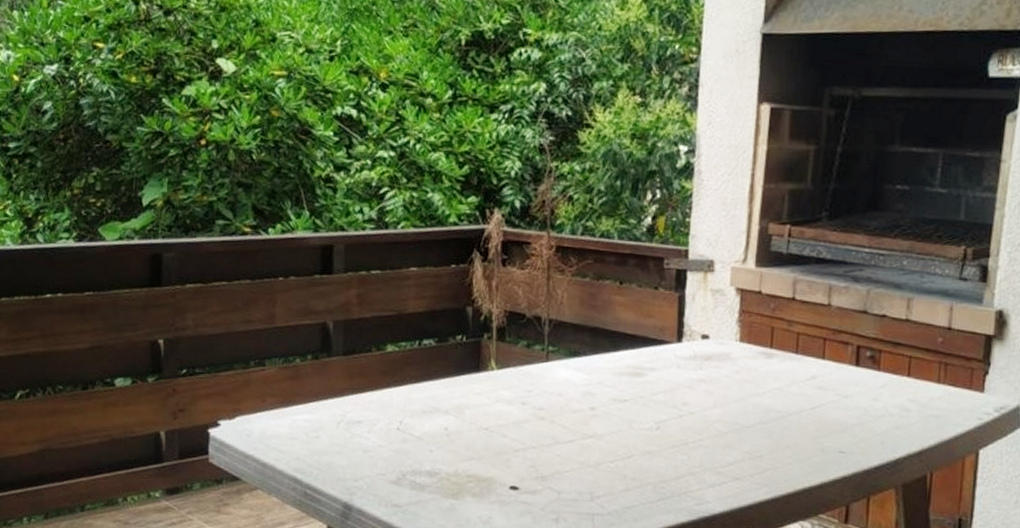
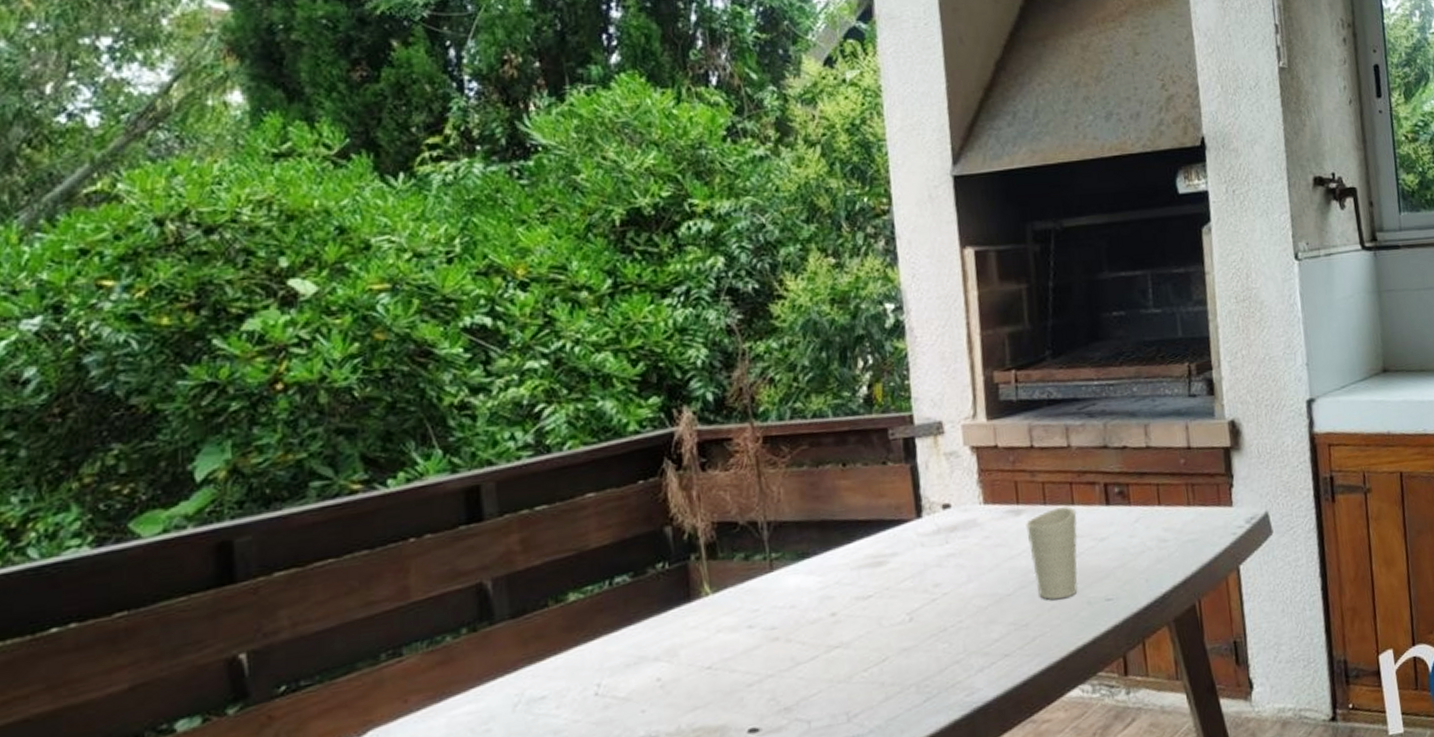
cup: none [775,358,826,442] -> present [1026,506,1078,600]

